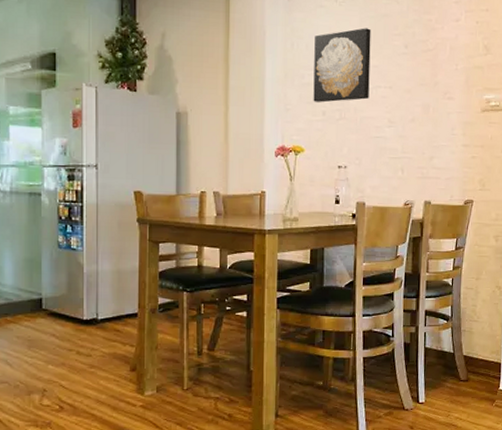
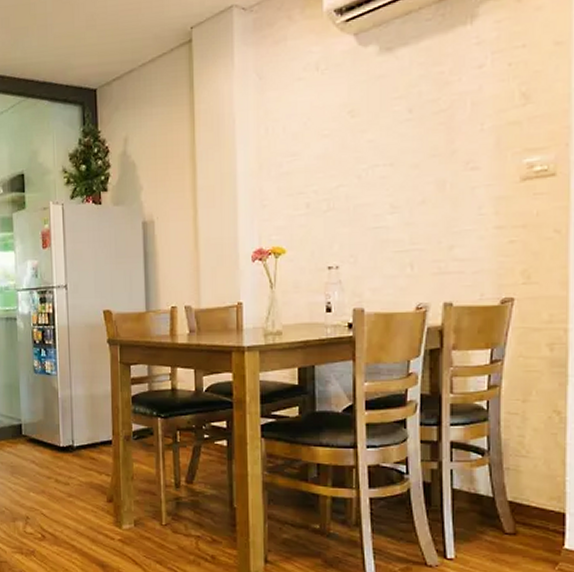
wall art: present [313,28,371,103] -> none [293,96,364,193]

